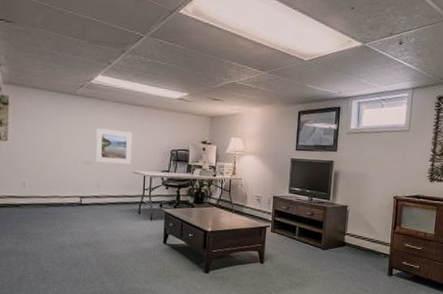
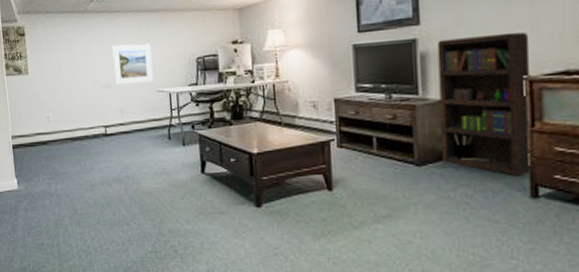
bookcase: none [339,164,400,261] -> present [437,32,532,177]

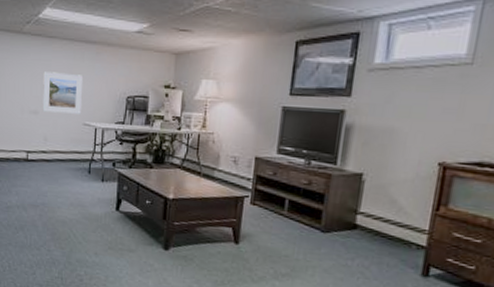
bookcase: present [437,32,532,177] -> none [347,114,453,255]

